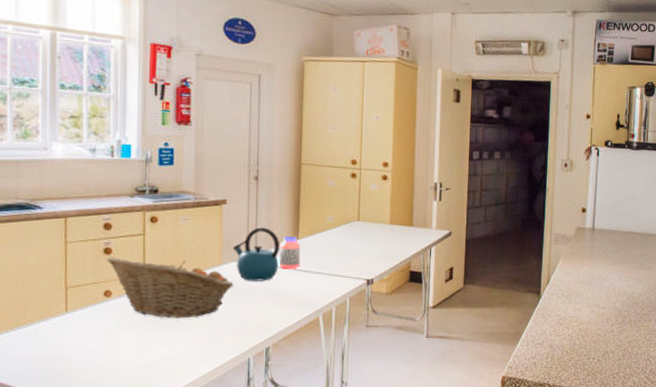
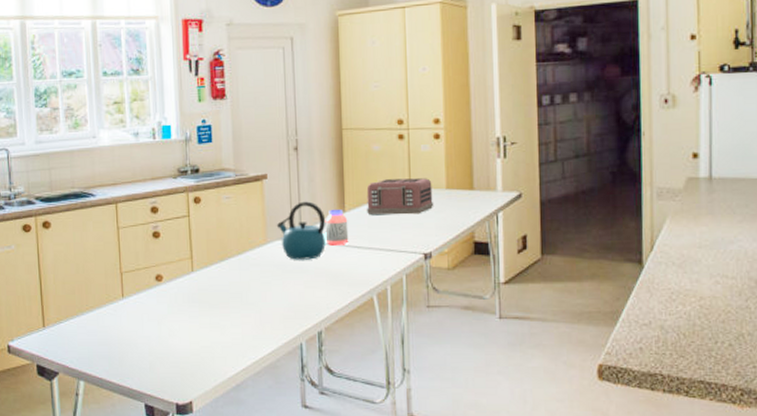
fruit basket: present [107,257,234,318] -> none [156,240,280,302]
toaster: none [319,212,379,245] -> present [366,178,434,215]

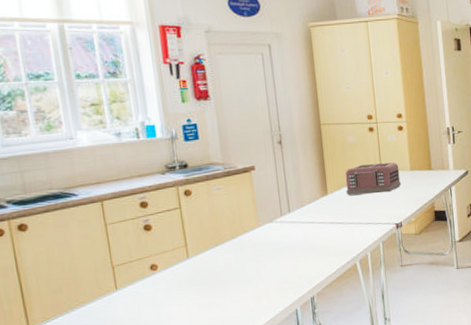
kettle: present [276,201,326,260] -> none [266,187,313,239]
jar: present [325,210,349,244] -> none [310,193,333,223]

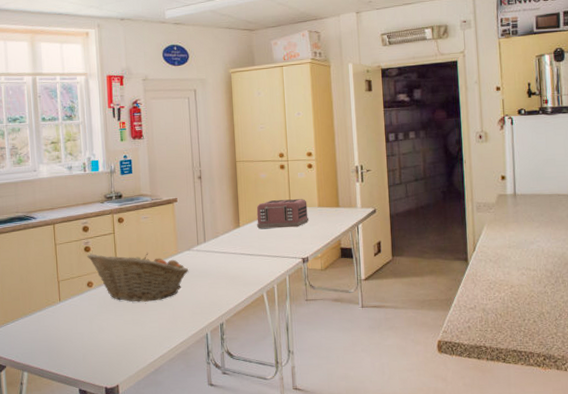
fruit basket: none [148,228,273,283] -> present [87,253,189,302]

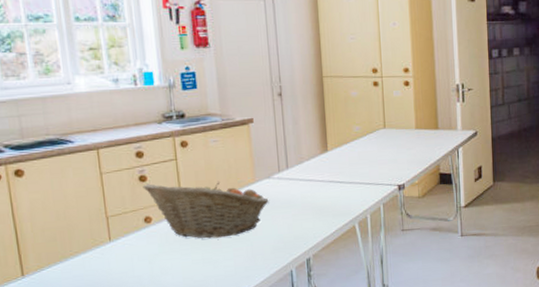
toaster: present [256,199,309,229] -> none [346,120,406,153]

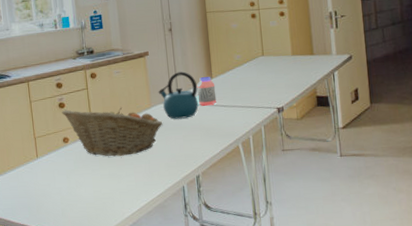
kettle: none [264,142,311,196] -> present [158,71,199,119]
jar: none [309,149,332,181] -> present [196,77,217,105]

